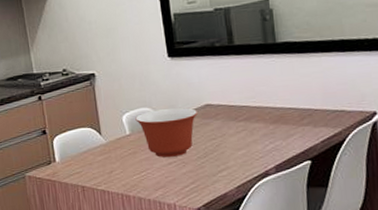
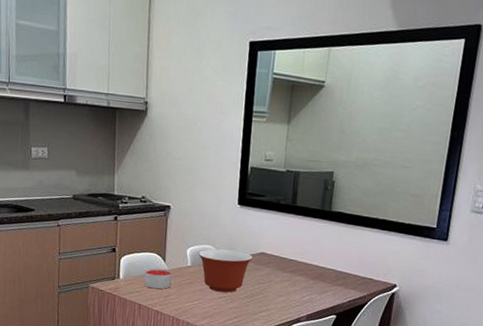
candle: none [81,143,113,167] -> present [144,268,172,289]

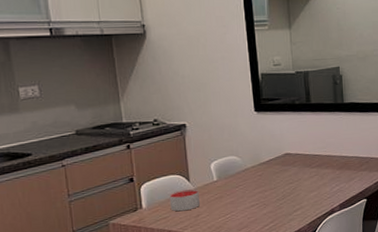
mixing bowl: present [198,249,253,293] -> none [223,156,278,201]

